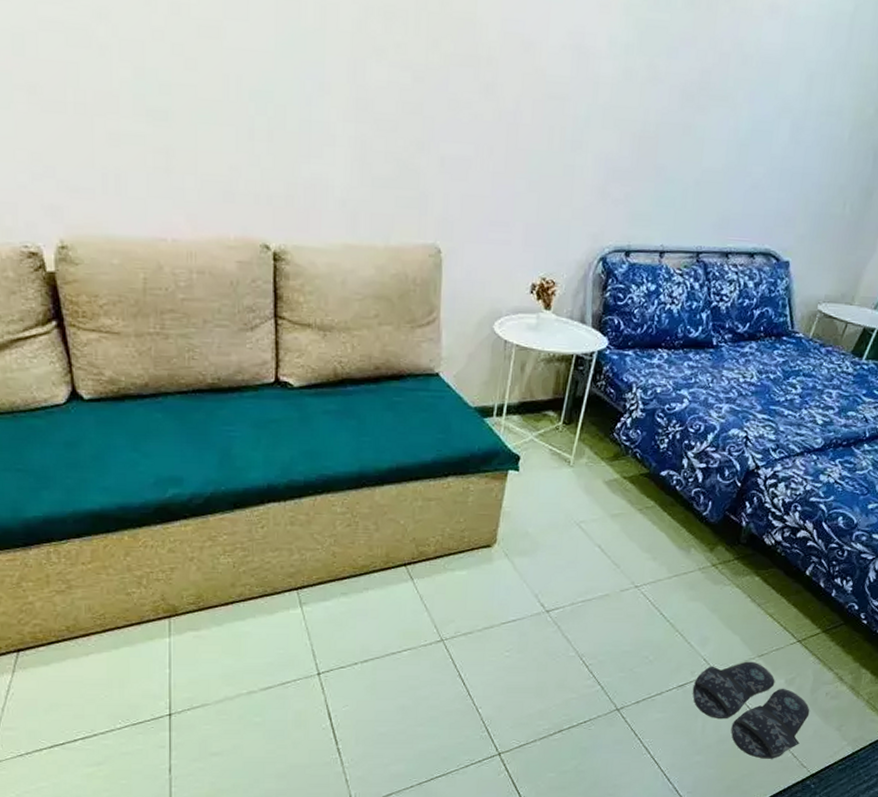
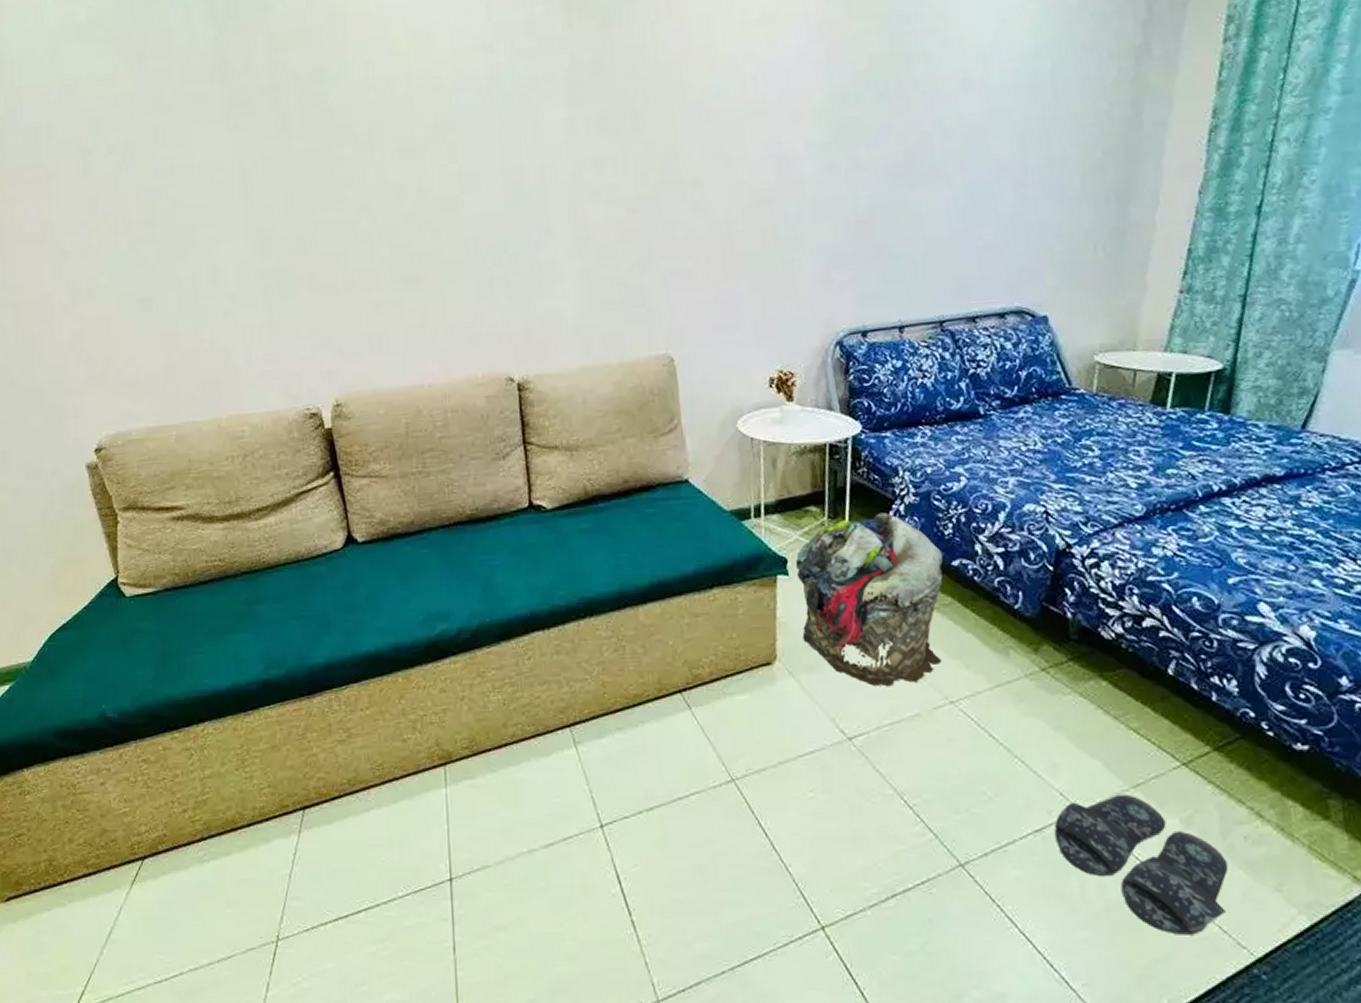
laundry basket: none [522,423,654,572] -> present [795,512,943,687]

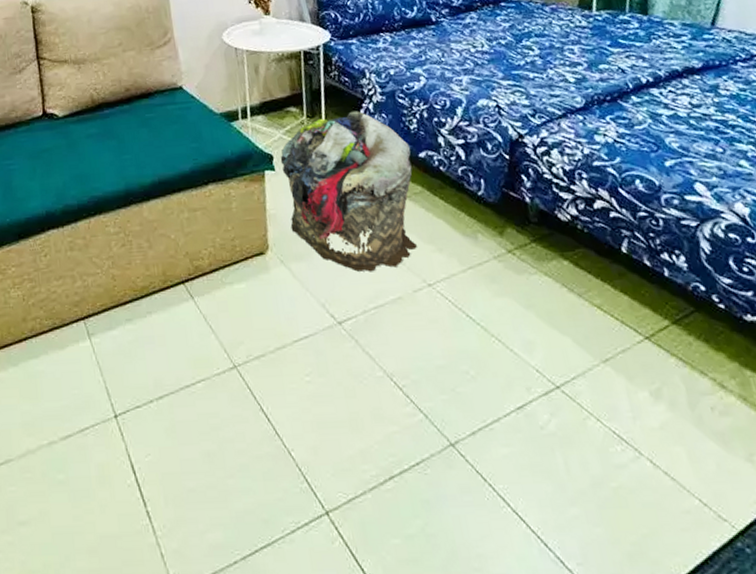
slippers: present [1054,794,1228,935] -> none [534,369,704,509]

